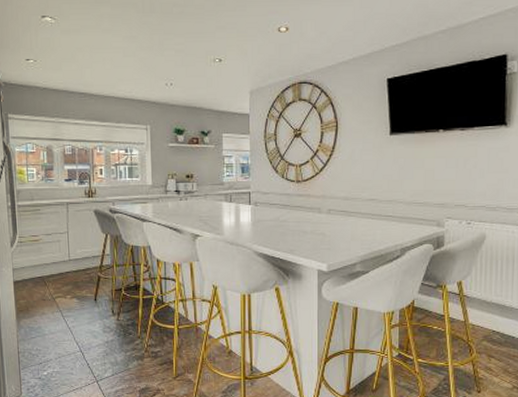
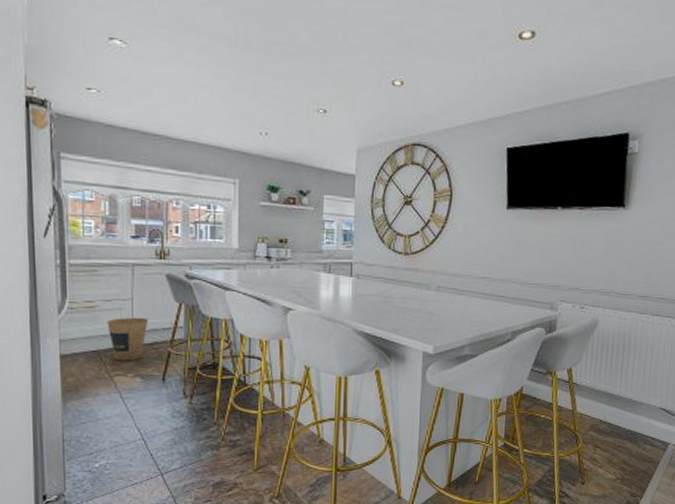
trash can: none [49,247,82,285] -> present [107,317,149,361]

